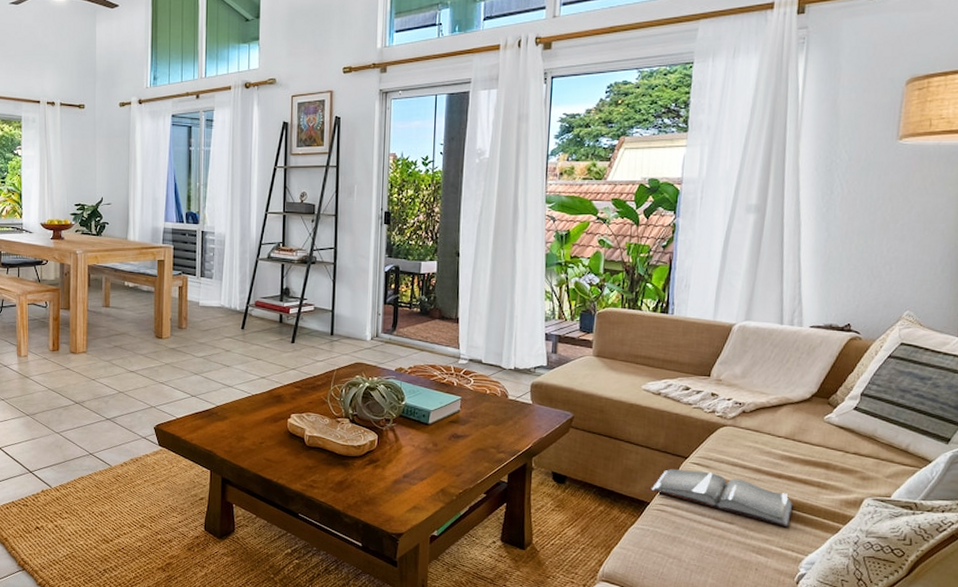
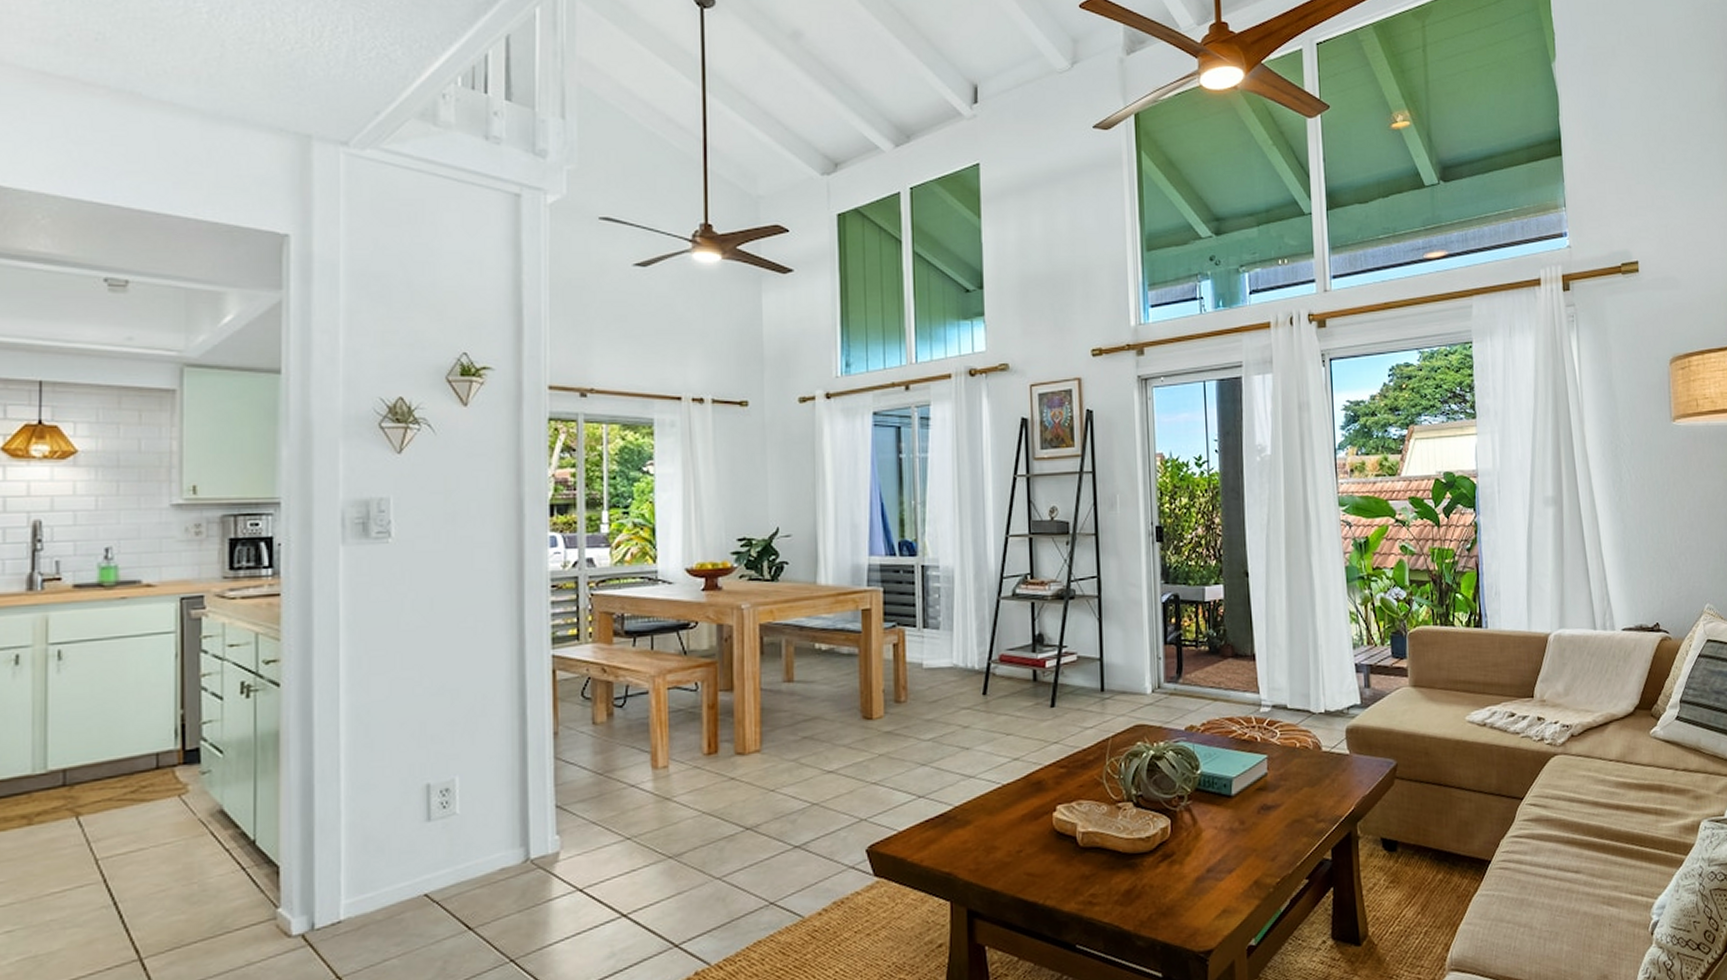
hardback book: present [651,468,794,528] -> none [1490,813,1635,868]

